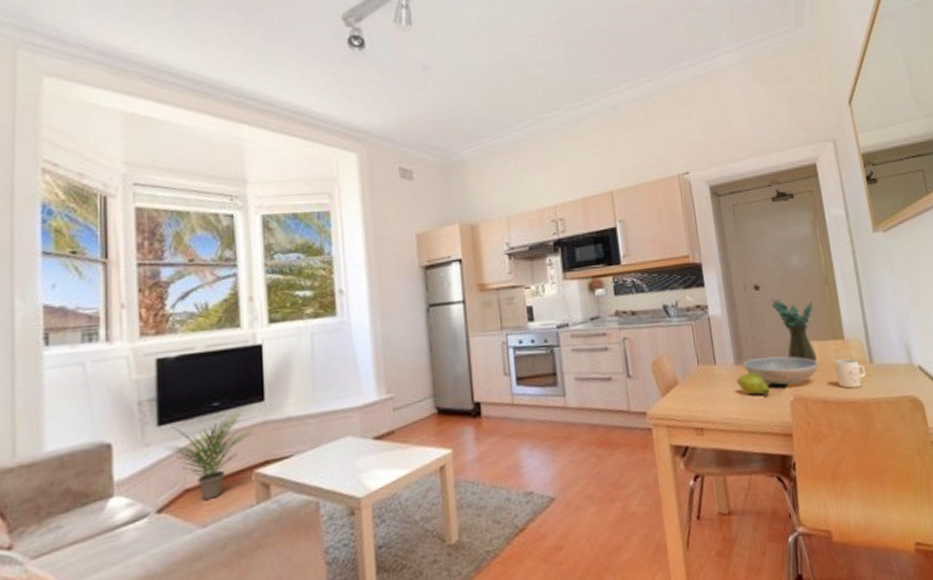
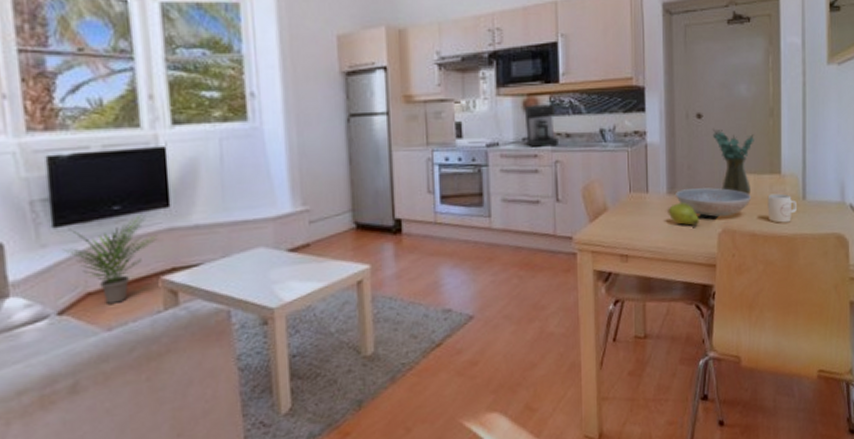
coffee maker: none [590,284,625,326] -> present [524,104,558,147]

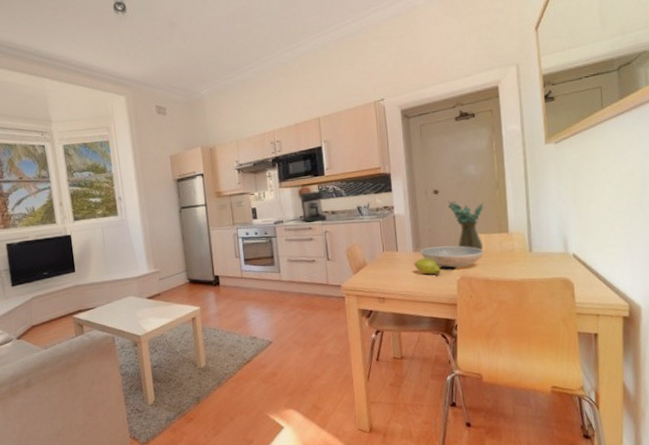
potted plant: present [62,213,158,304] -> none [17,276,70,333]
mug: present [767,193,798,223] -> none [498,248,525,271]

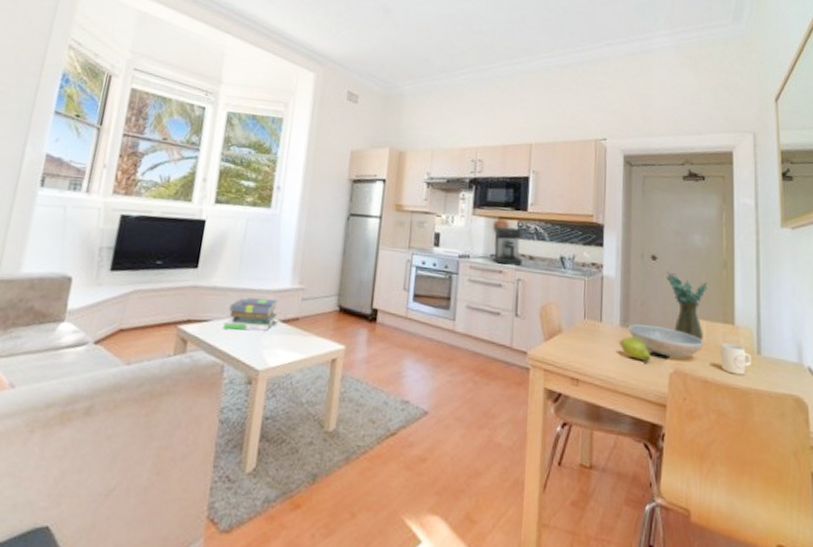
books: none [105,283,144,311] -> present [223,298,278,331]
mug: none [498,248,525,271] -> present [720,343,752,375]

